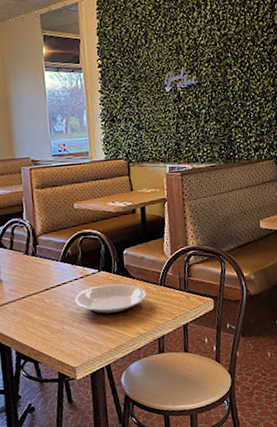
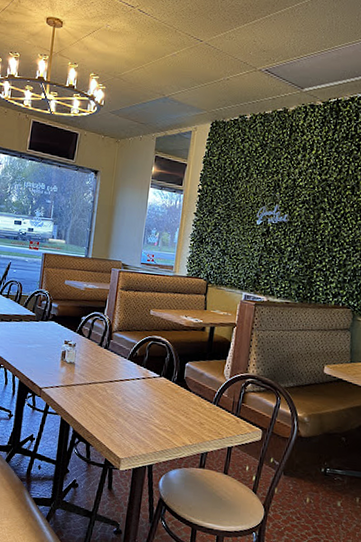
plate: present [75,283,147,316] -> none [133,389,199,421]

